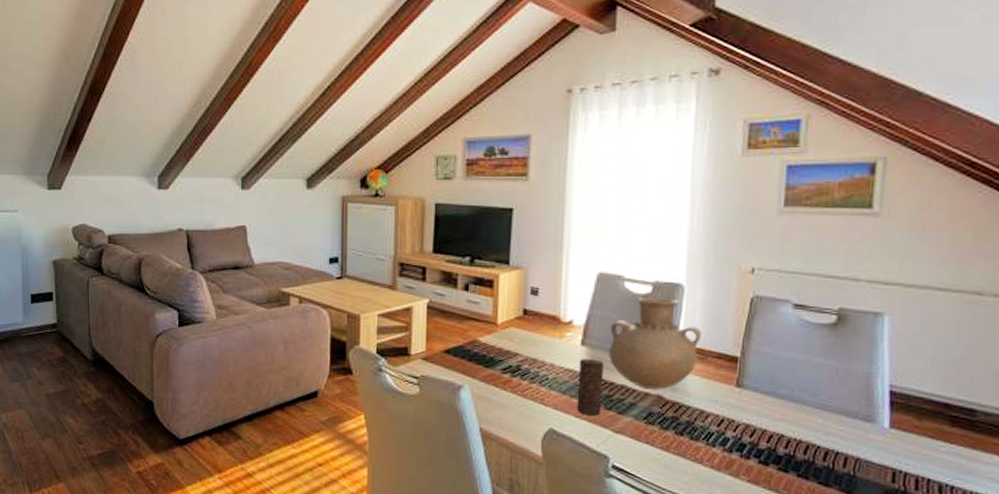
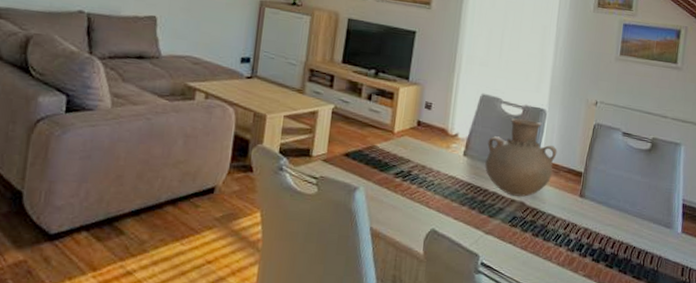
candle: present [576,359,604,416] -> none [455,168,481,218]

